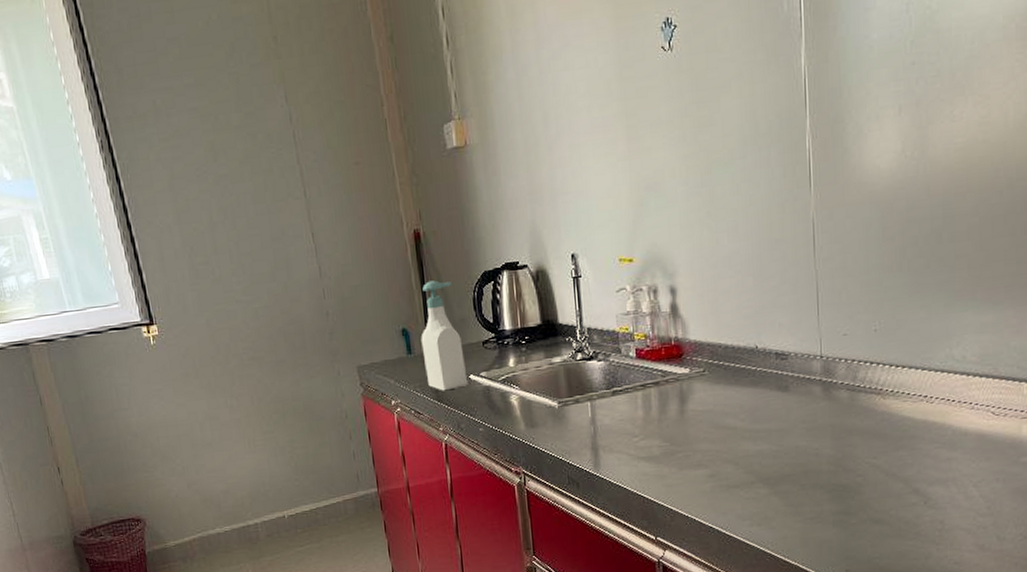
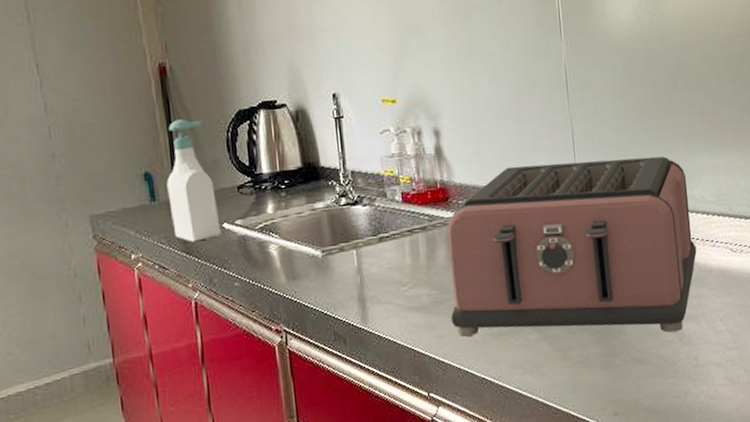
toaster: none [680,313,951,495] -> present [447,156,697,337]

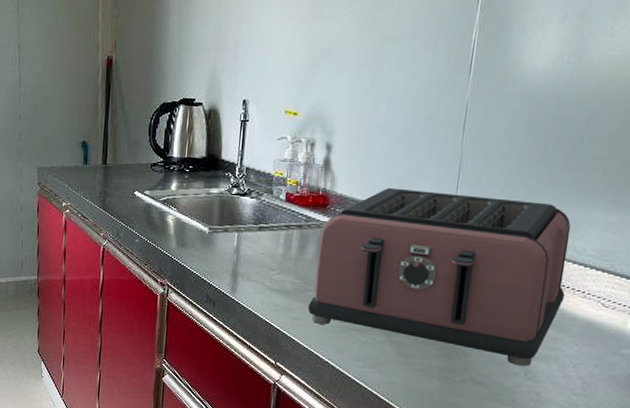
soap bottle: present [166,119,222,242] -> none [97,103,133,202]

